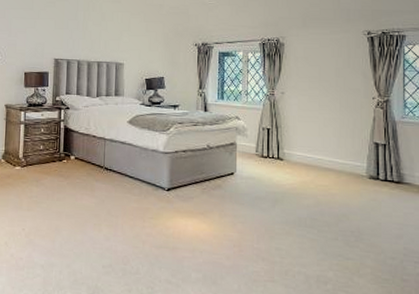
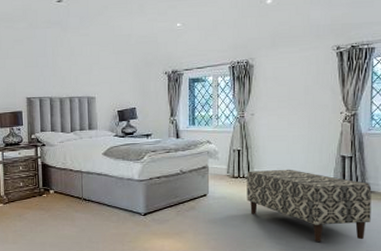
bench: none [276,151,407,235] -> present [247,169,372,242]

